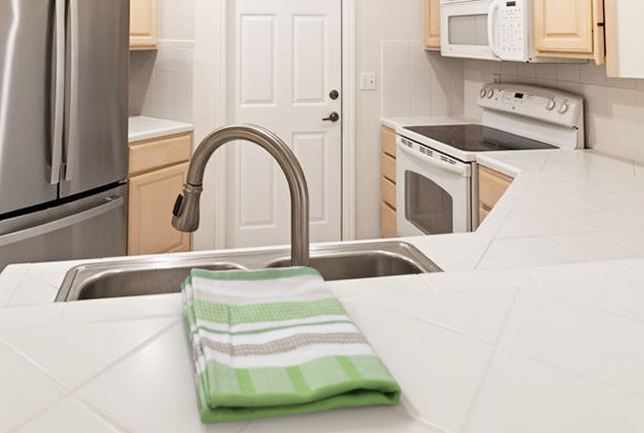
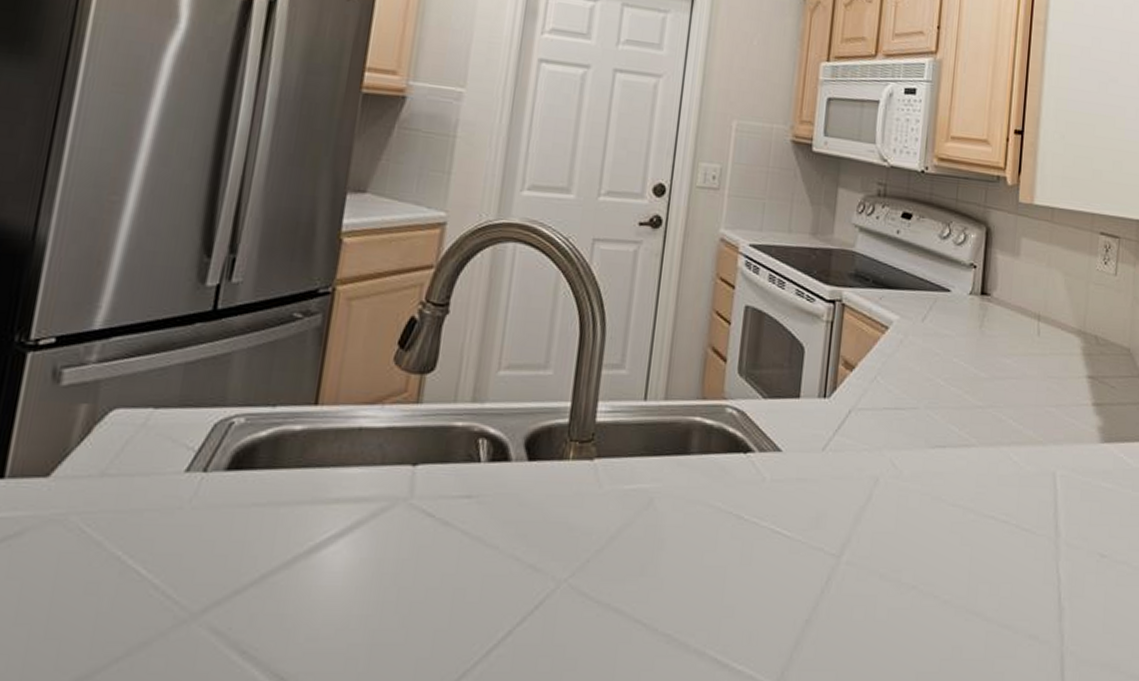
dish towel: present [180,266,402,425] -> none [394,429,705,668]

